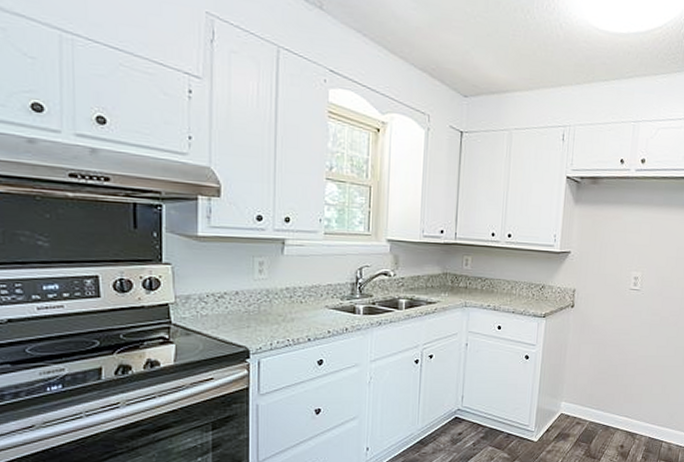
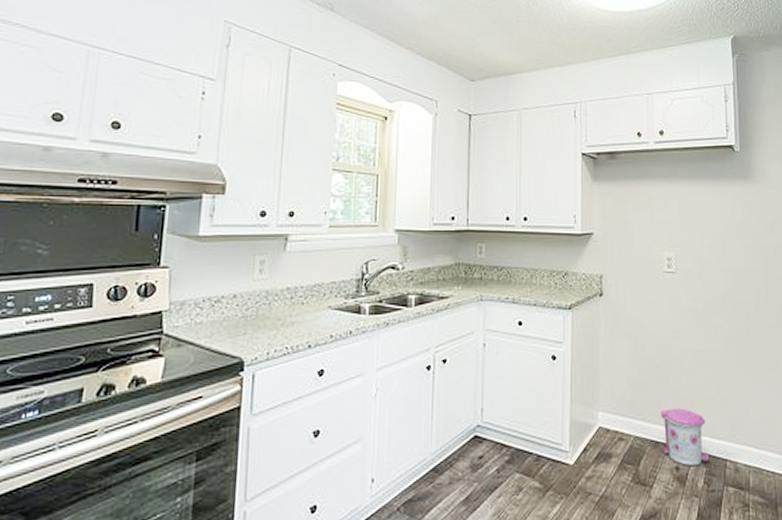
trash can: none [612,401,650,445] -> present [660,408,710,467]

